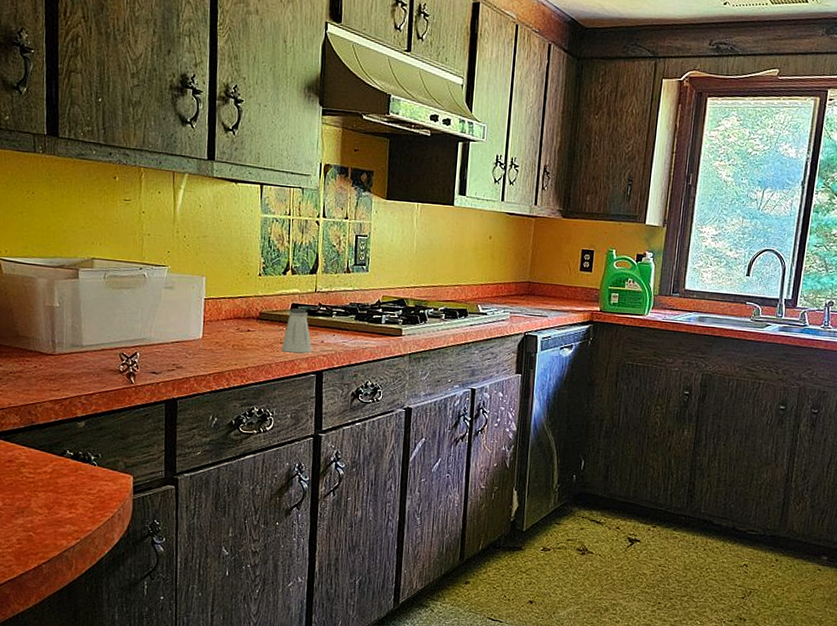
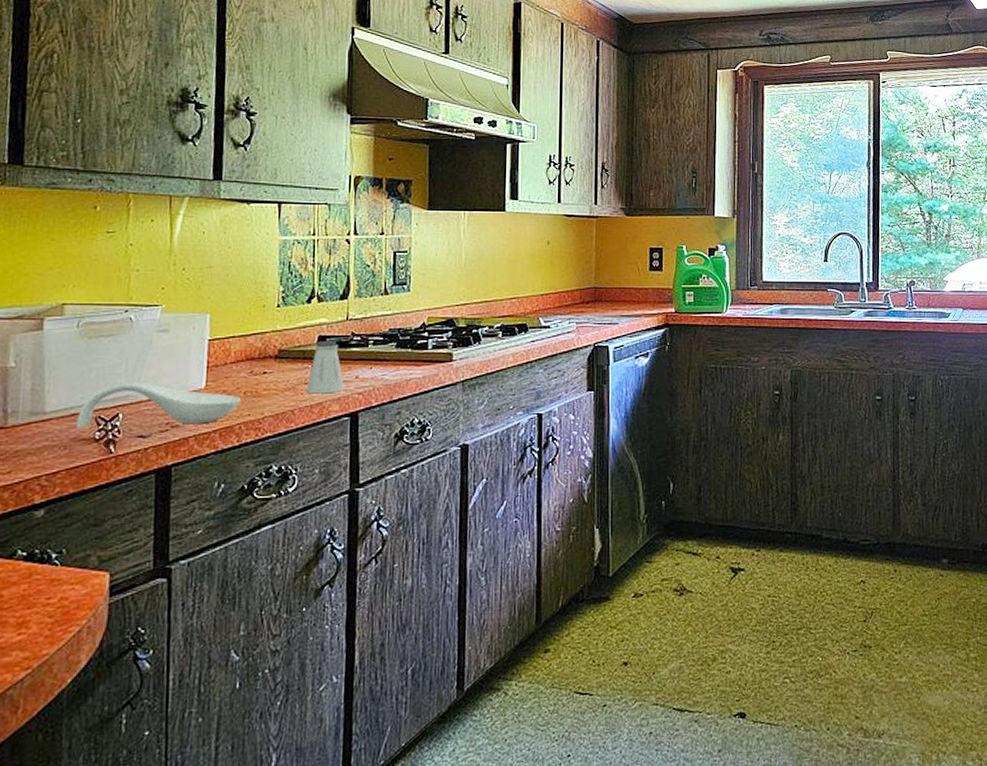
spoon rest: none [106,327,230,368] -> present [76,381,240,429]

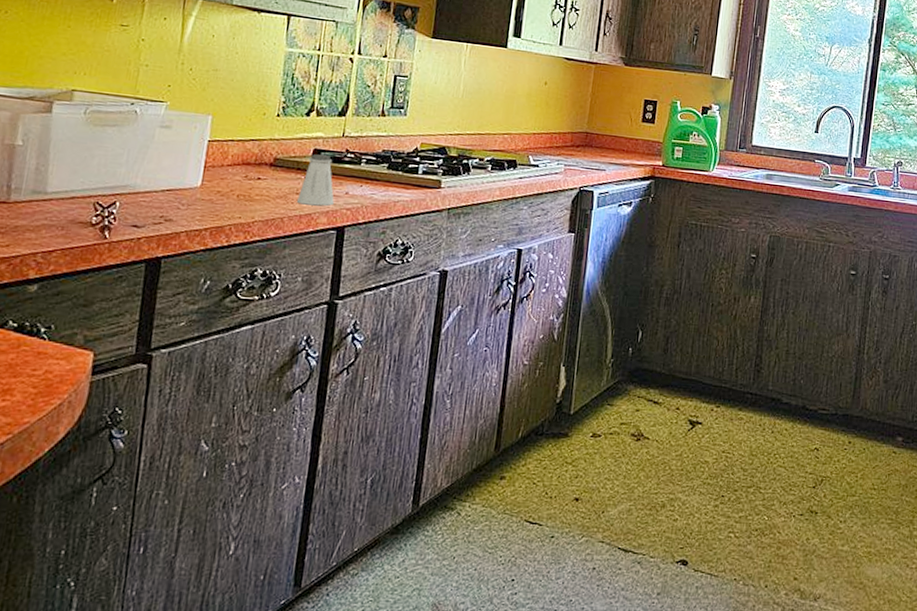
spoon rest: present [76,381,240,429] -> none [75,171,233,221]

